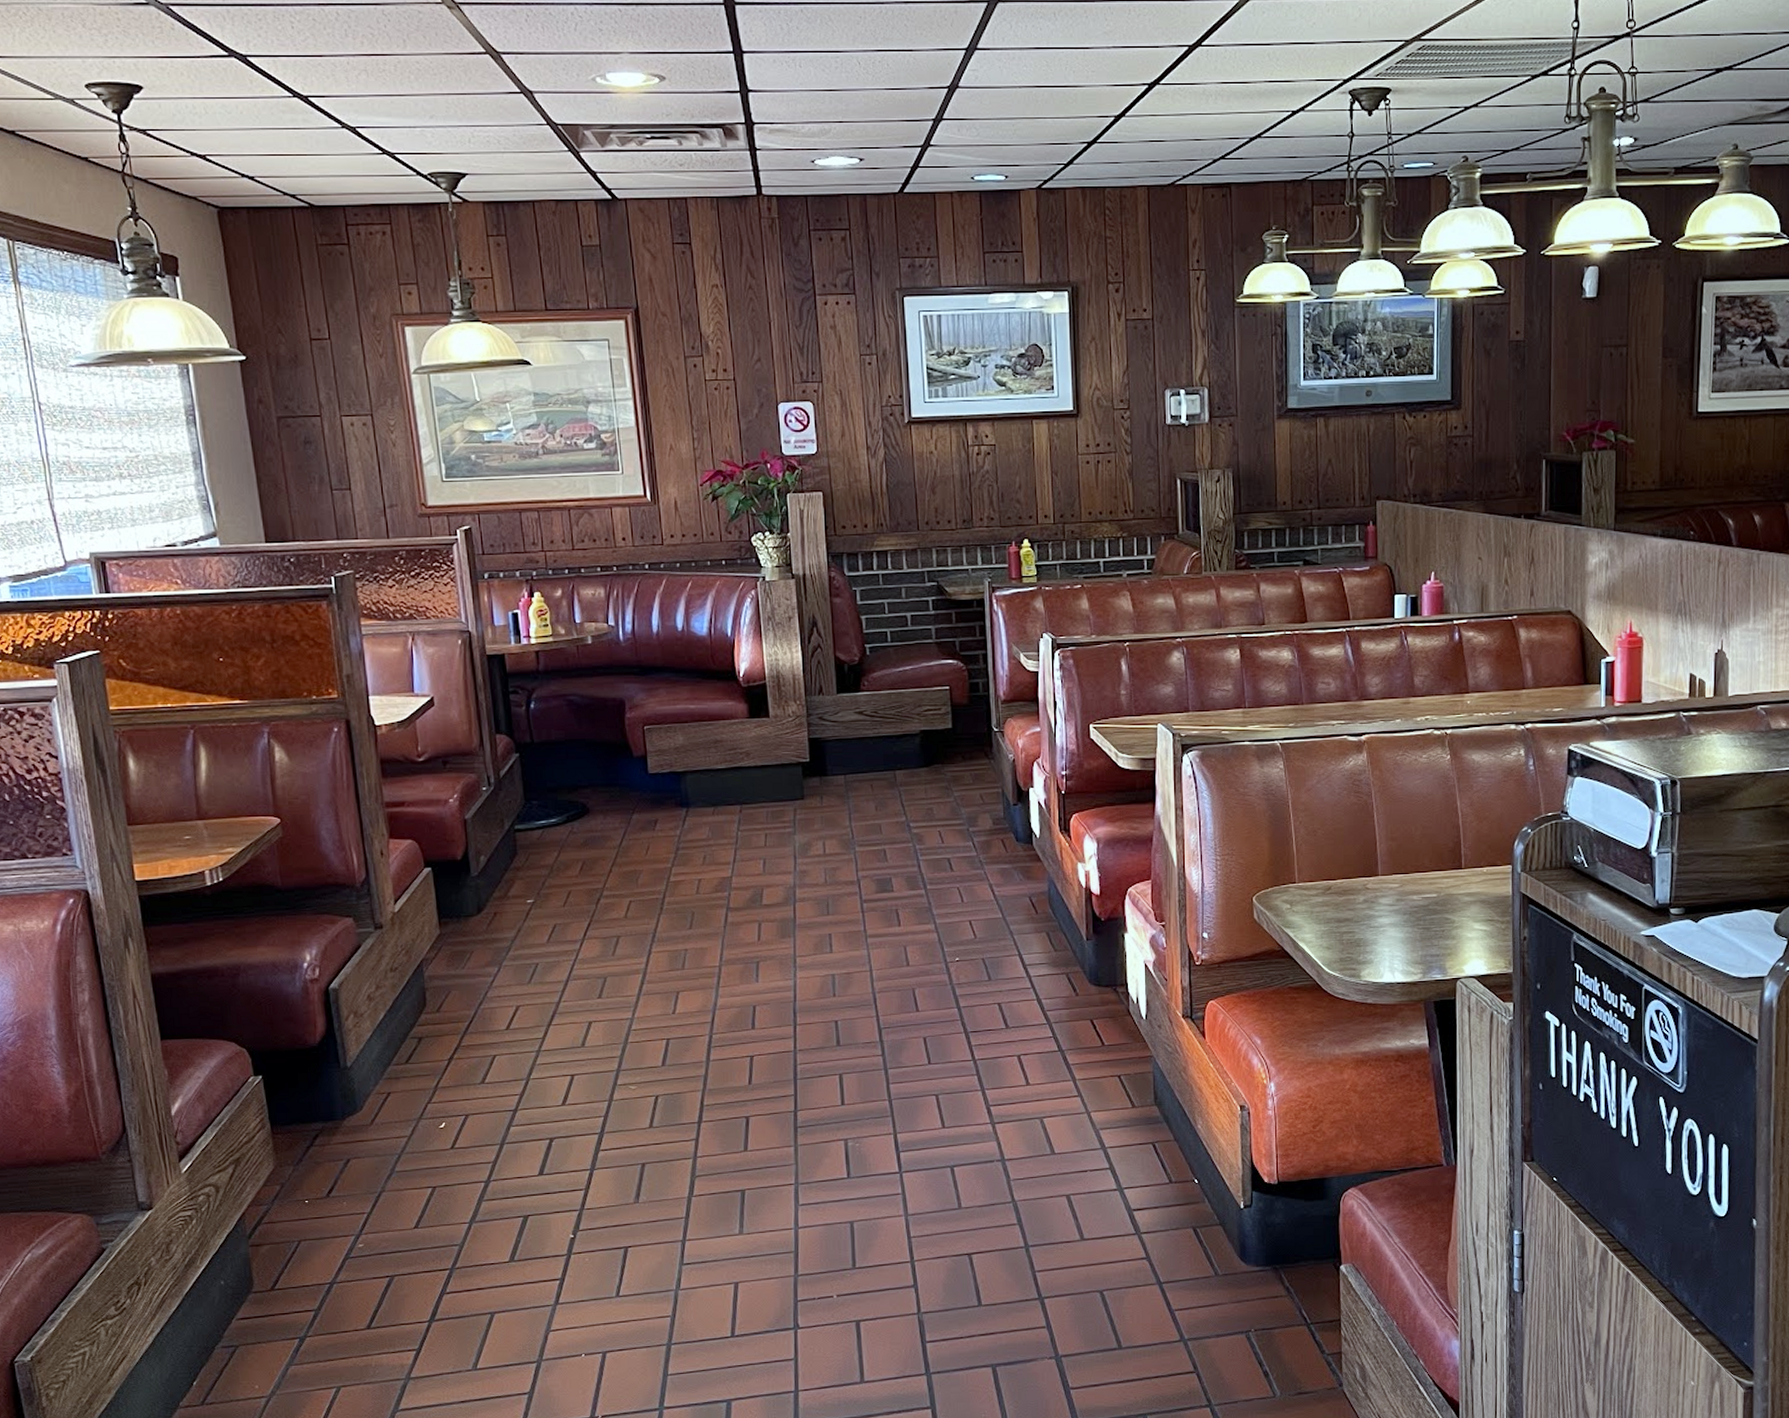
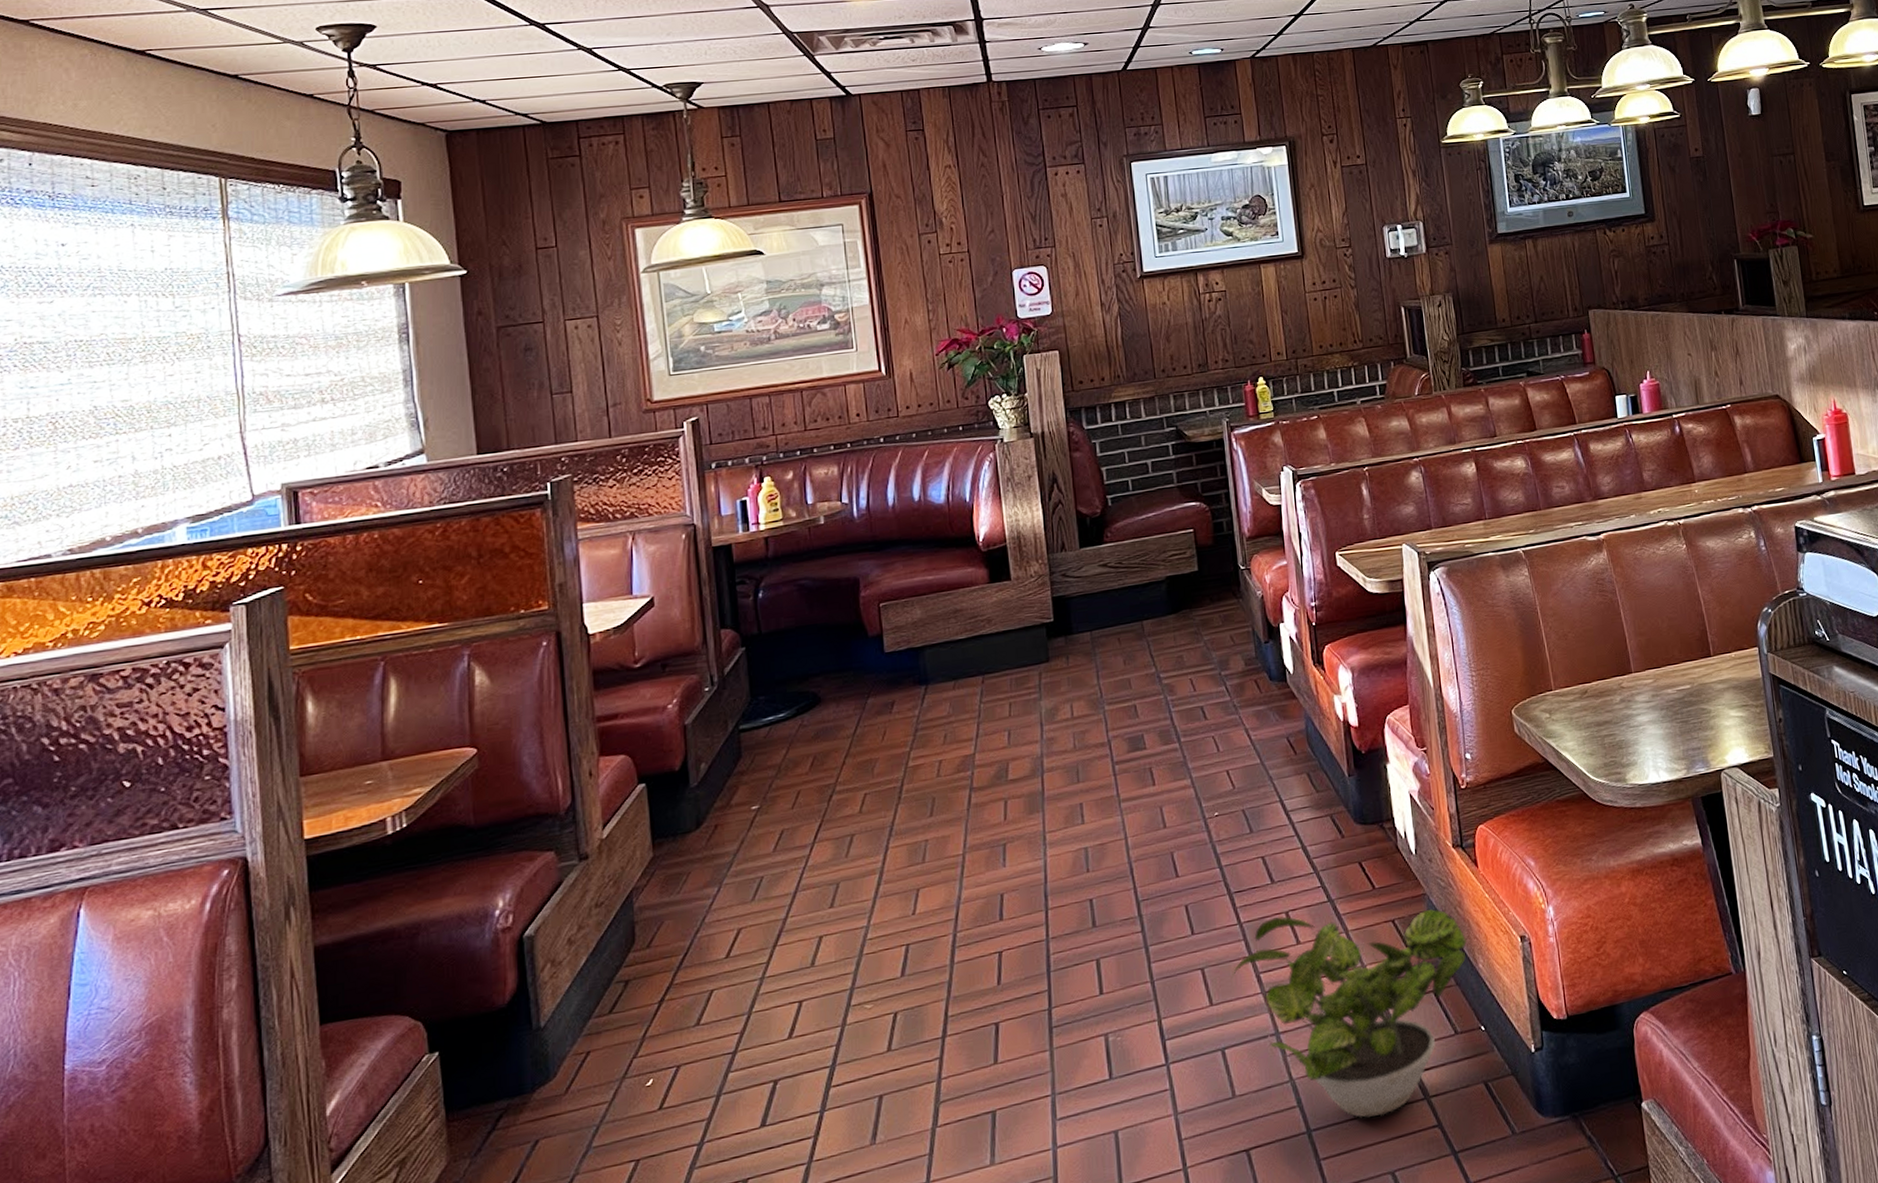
potted plant: none [964,1058,1188,1243] -> present [1232,908,1467,1118]

